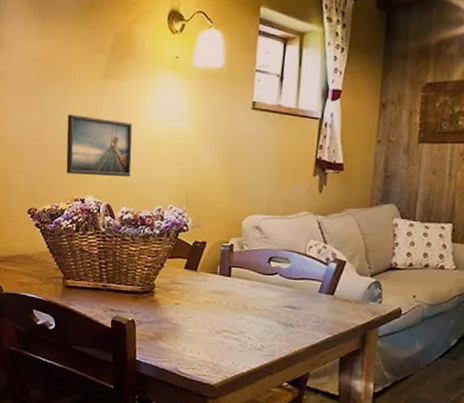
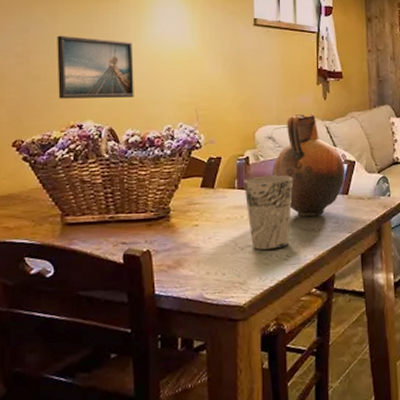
cup: none [225,265,277,339] -> present [244,176,293,251]
ceramic pitcher: none [255,205,334,312] -> present [272,113,346,217]

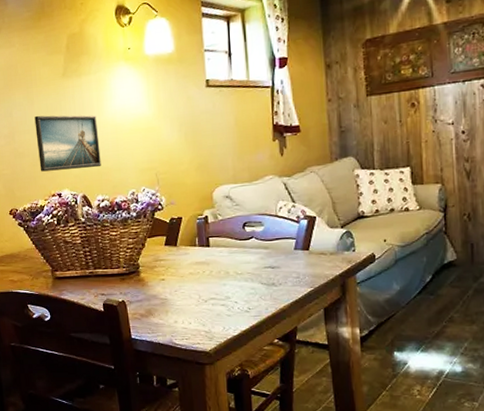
cup: present [244,176,293,251] -> none [204,233,252,303]
ceramic pitcher: present [272,113,346,217] -> none [231,170,306,272]

